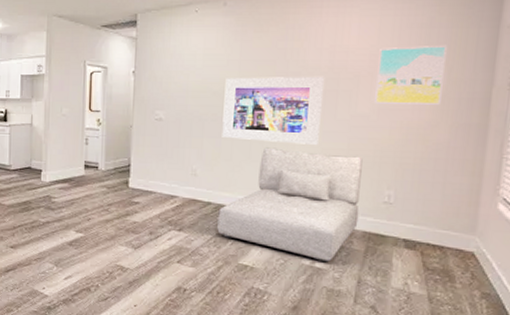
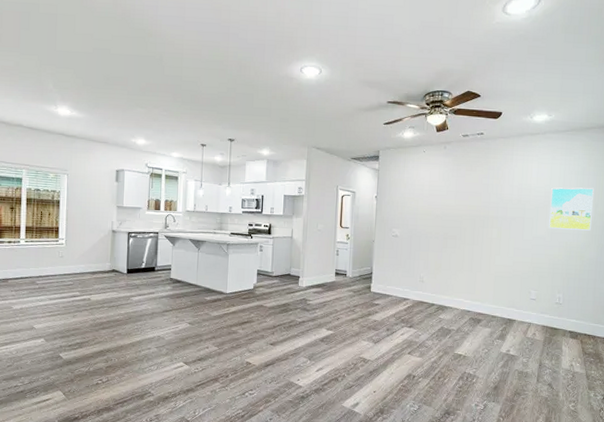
sofa: present [217,147,363,263] -> none [439,260,541,351]
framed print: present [222,76,324,145] -> none [442,205,515,259]

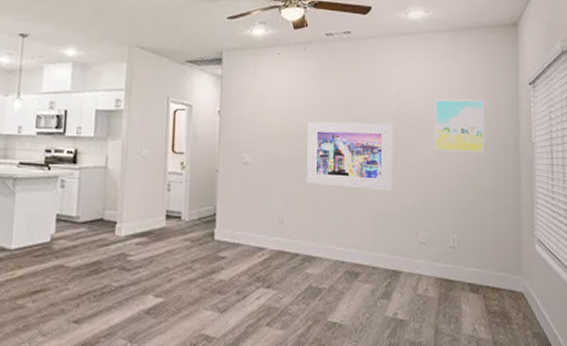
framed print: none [442,205,515,259] -> present [306,121,393,190]

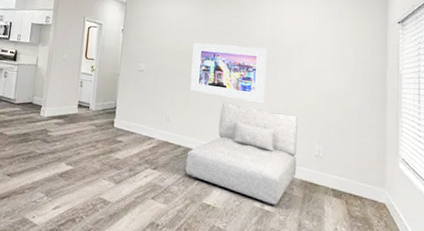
sofa: none [305,193,431,313] -> present [185,101,298,206]
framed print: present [435,99,484,153] -> none [304,31,352,79]

